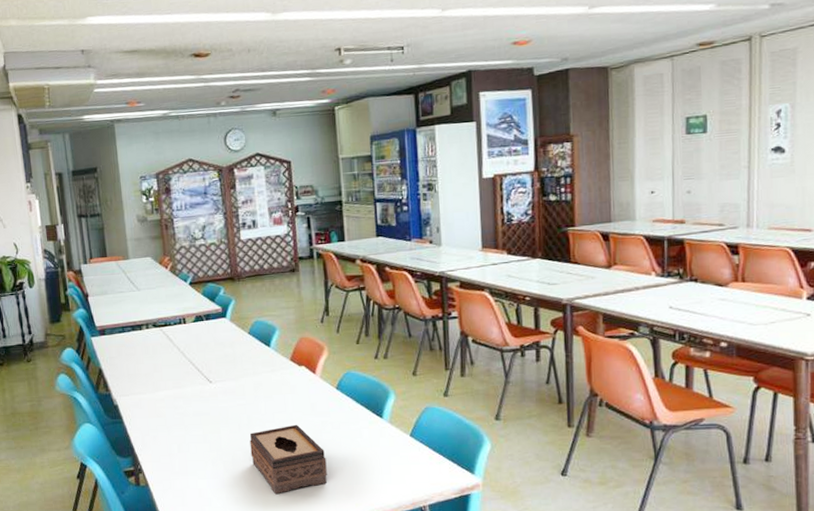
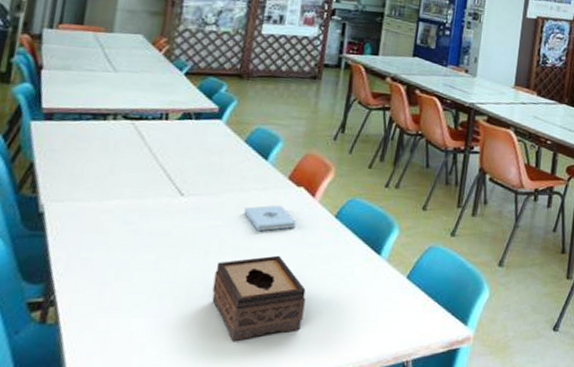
notepad: none [261,383,305,406] -> present [244,204,296,232]

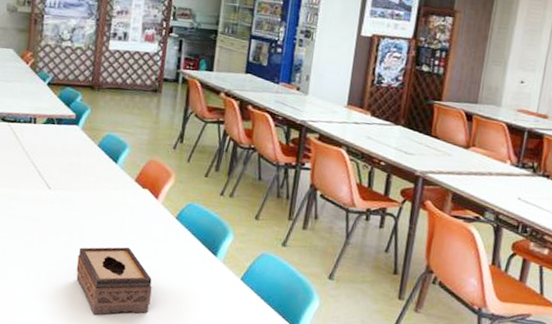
notepad: present [244,204,296,232] -> none [99,203,142,225]

